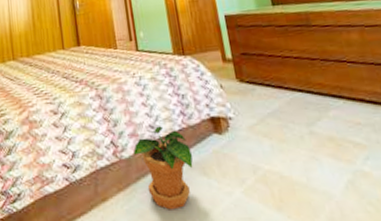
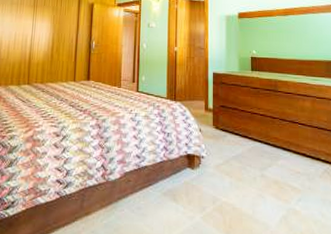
potted plant: present [133,126,193,210] -> none [118,157,168,227]

